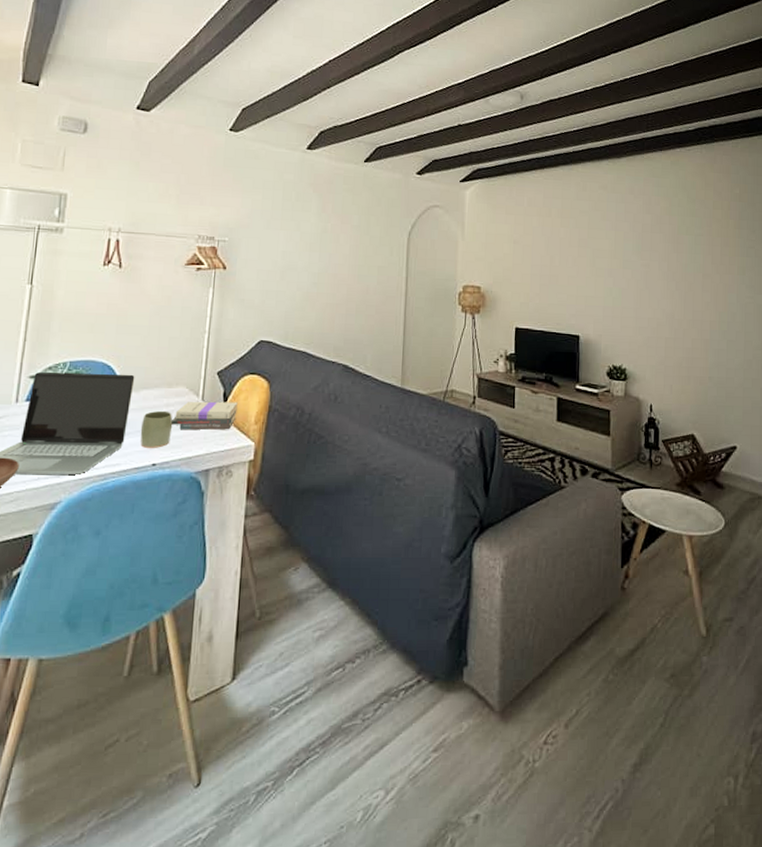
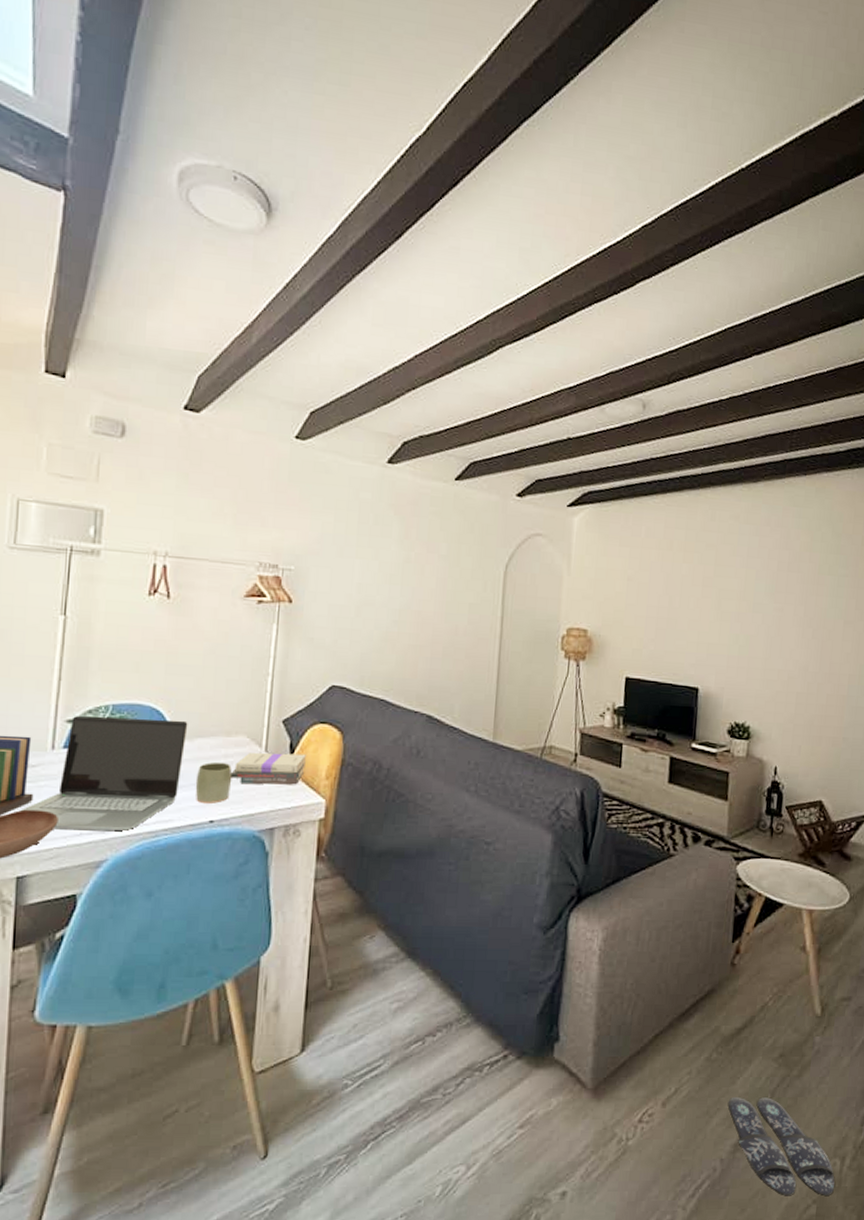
slippers: none [625,717,730,816] -> present [727,1096,835,1197]

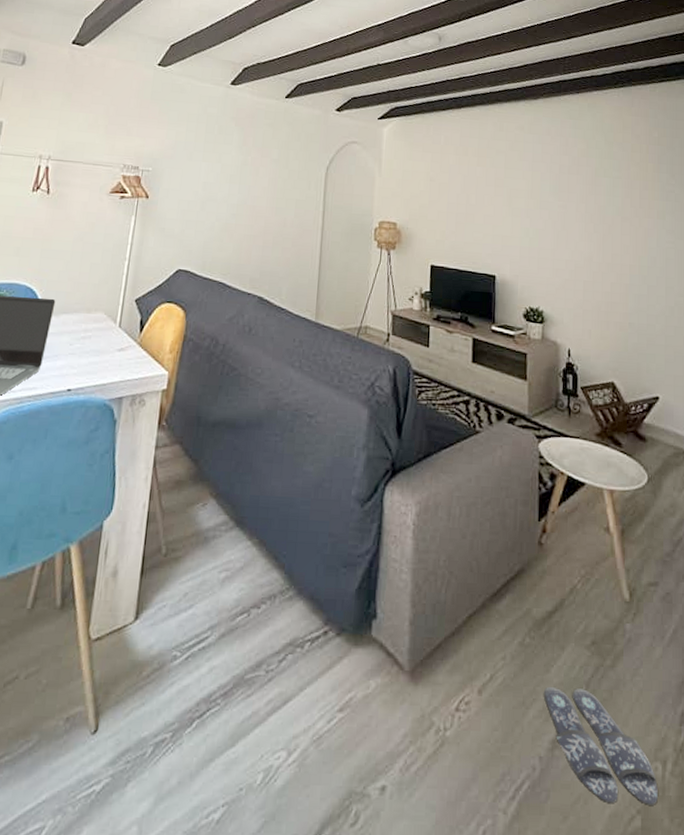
mug: present [195,762,233,804] -> none [57,336,90,374]
books: present [231,752,306,785] -> none [88,328,154,358]

